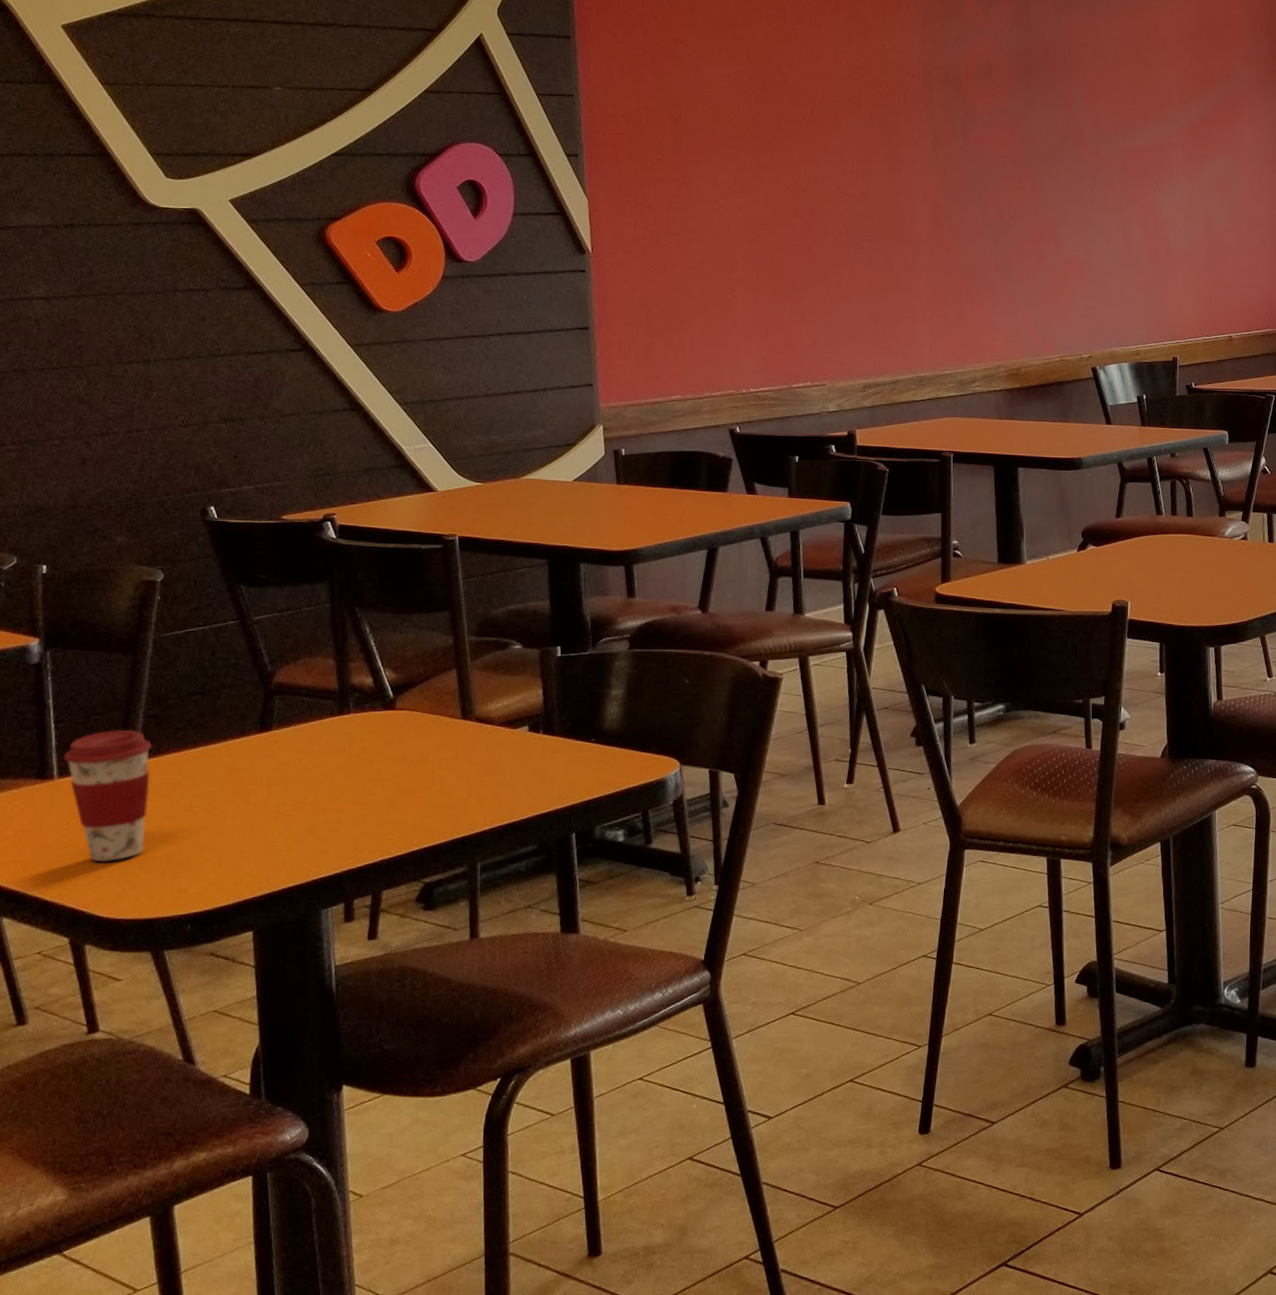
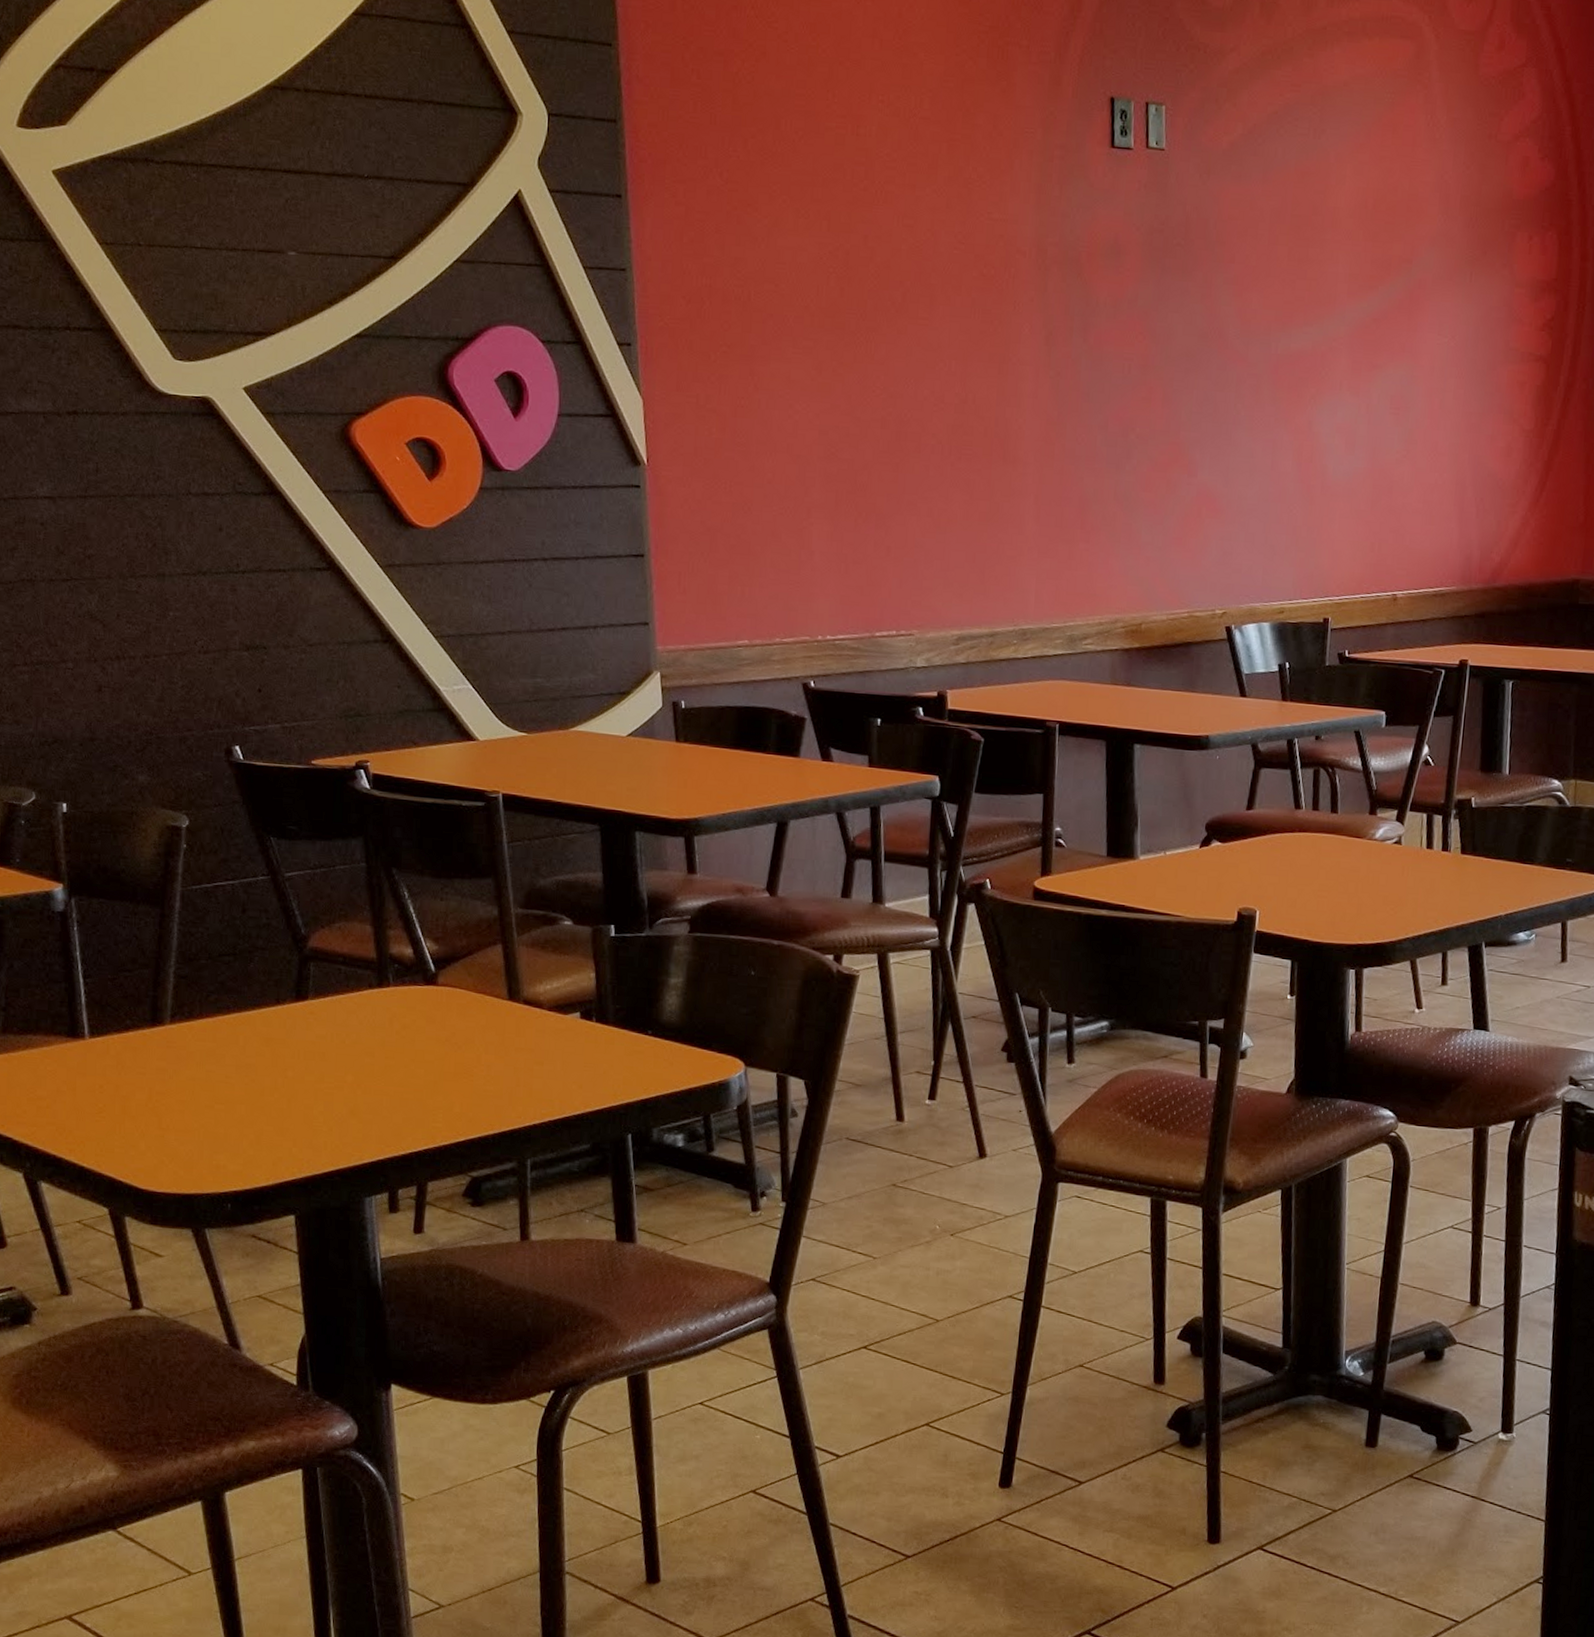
coffee cup: present [63,729,152,862] -> none [94,989,184,1131]

